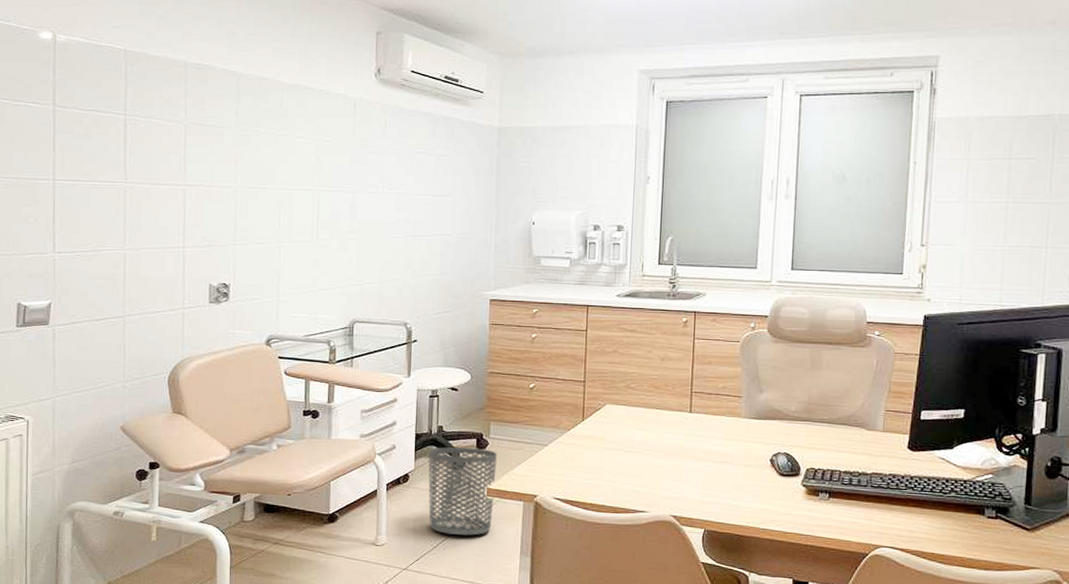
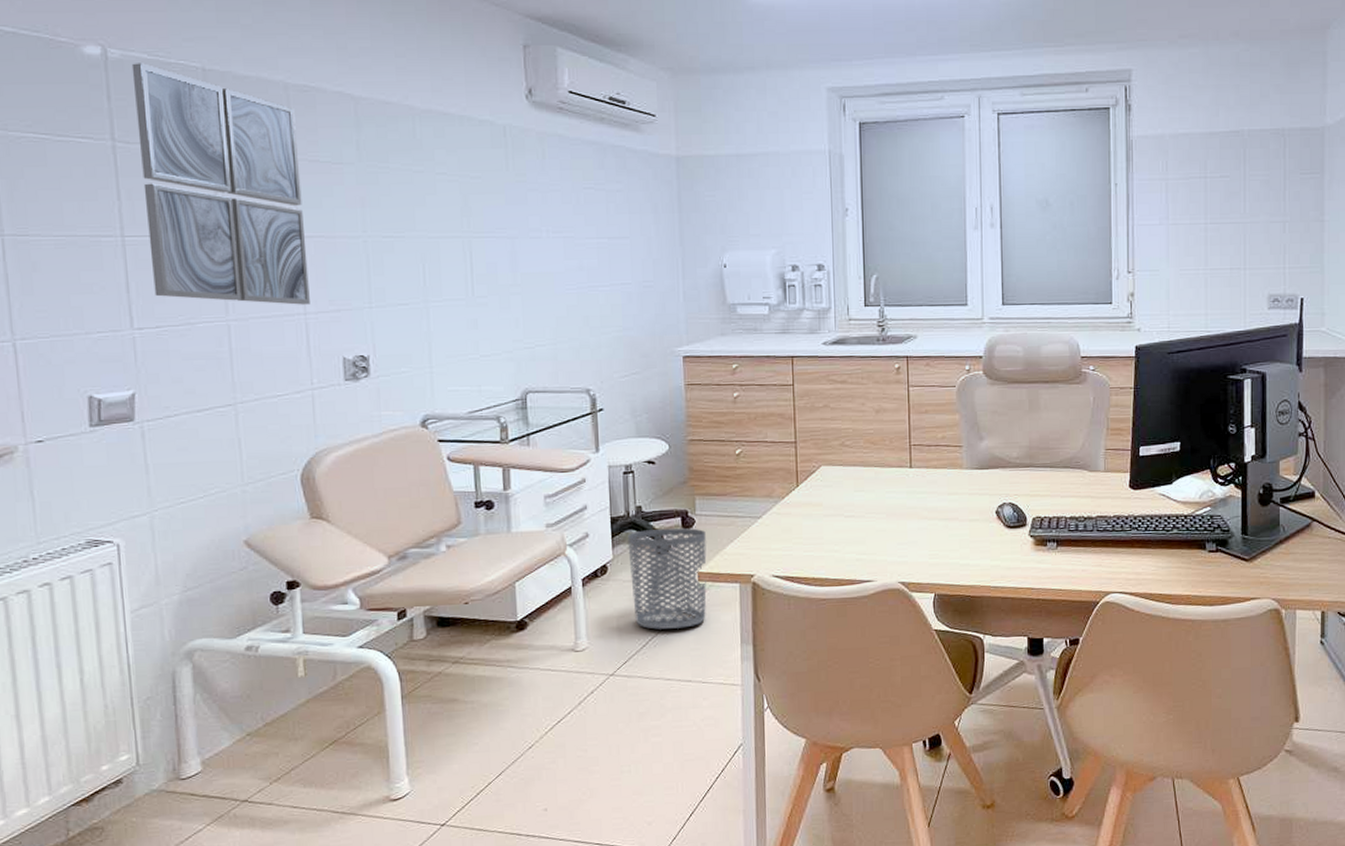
wall art: none [72,45,190,240] -> present [131,63,310,305]

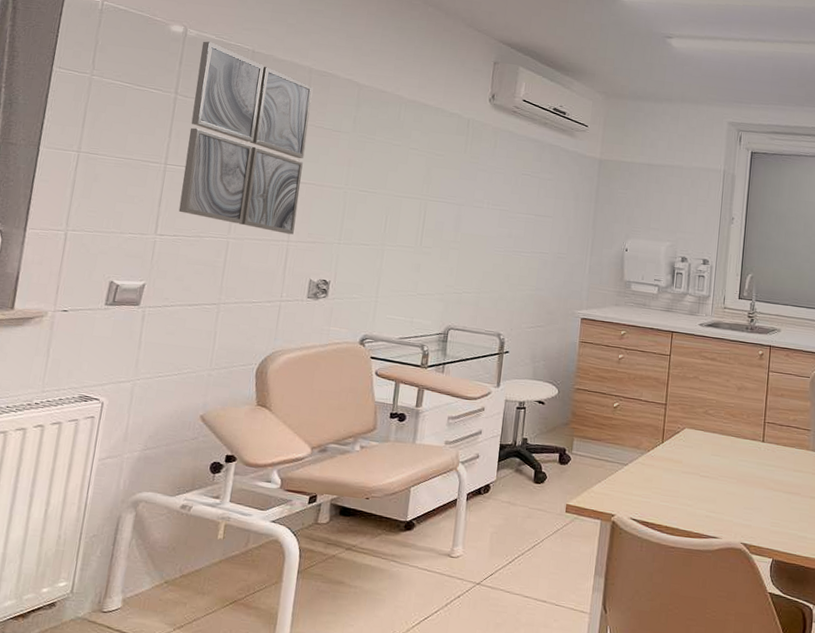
waste bin: present [628,527,707,630] -> none [506,459,578,553]

